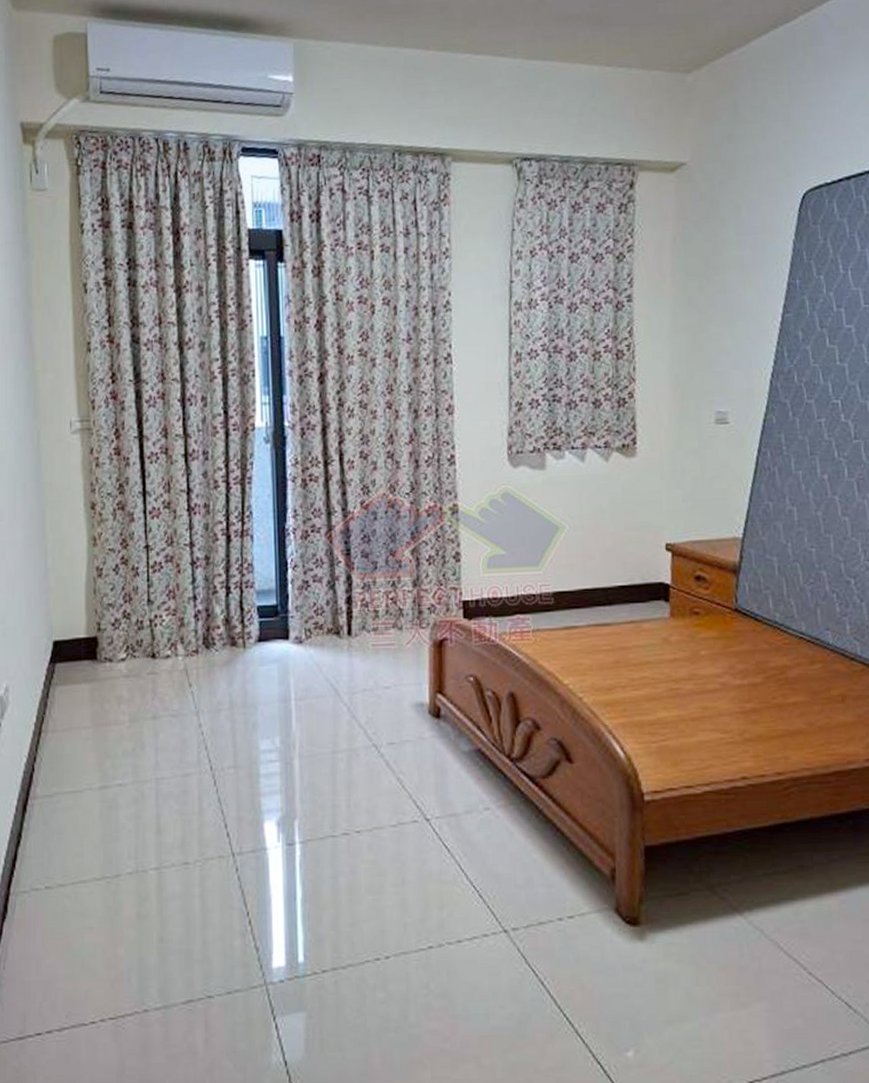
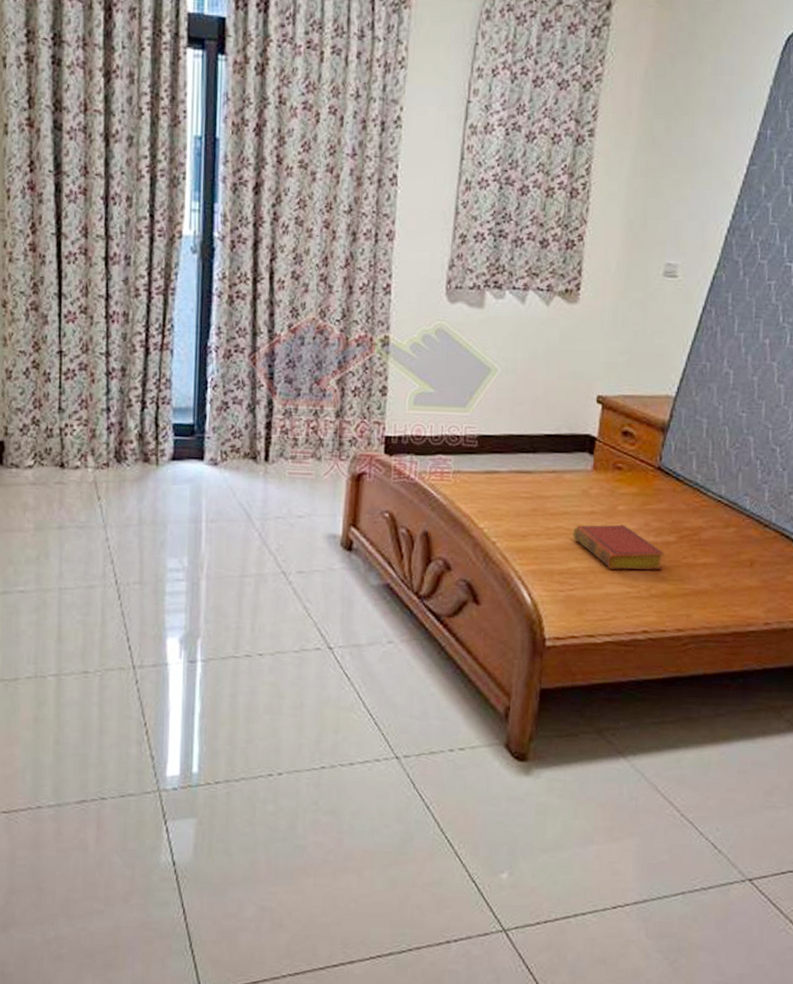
book: none [657,669,754,716] -> present [572,524,665,570]

